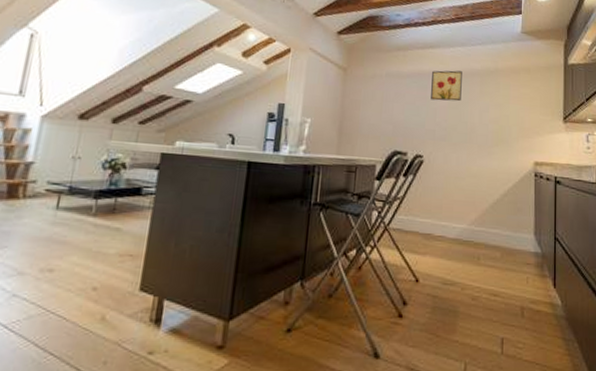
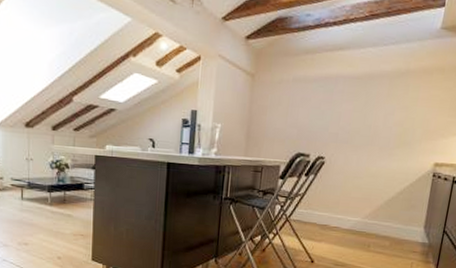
wall art: present [431,70,462,102] -> none [336,73,371,105]

